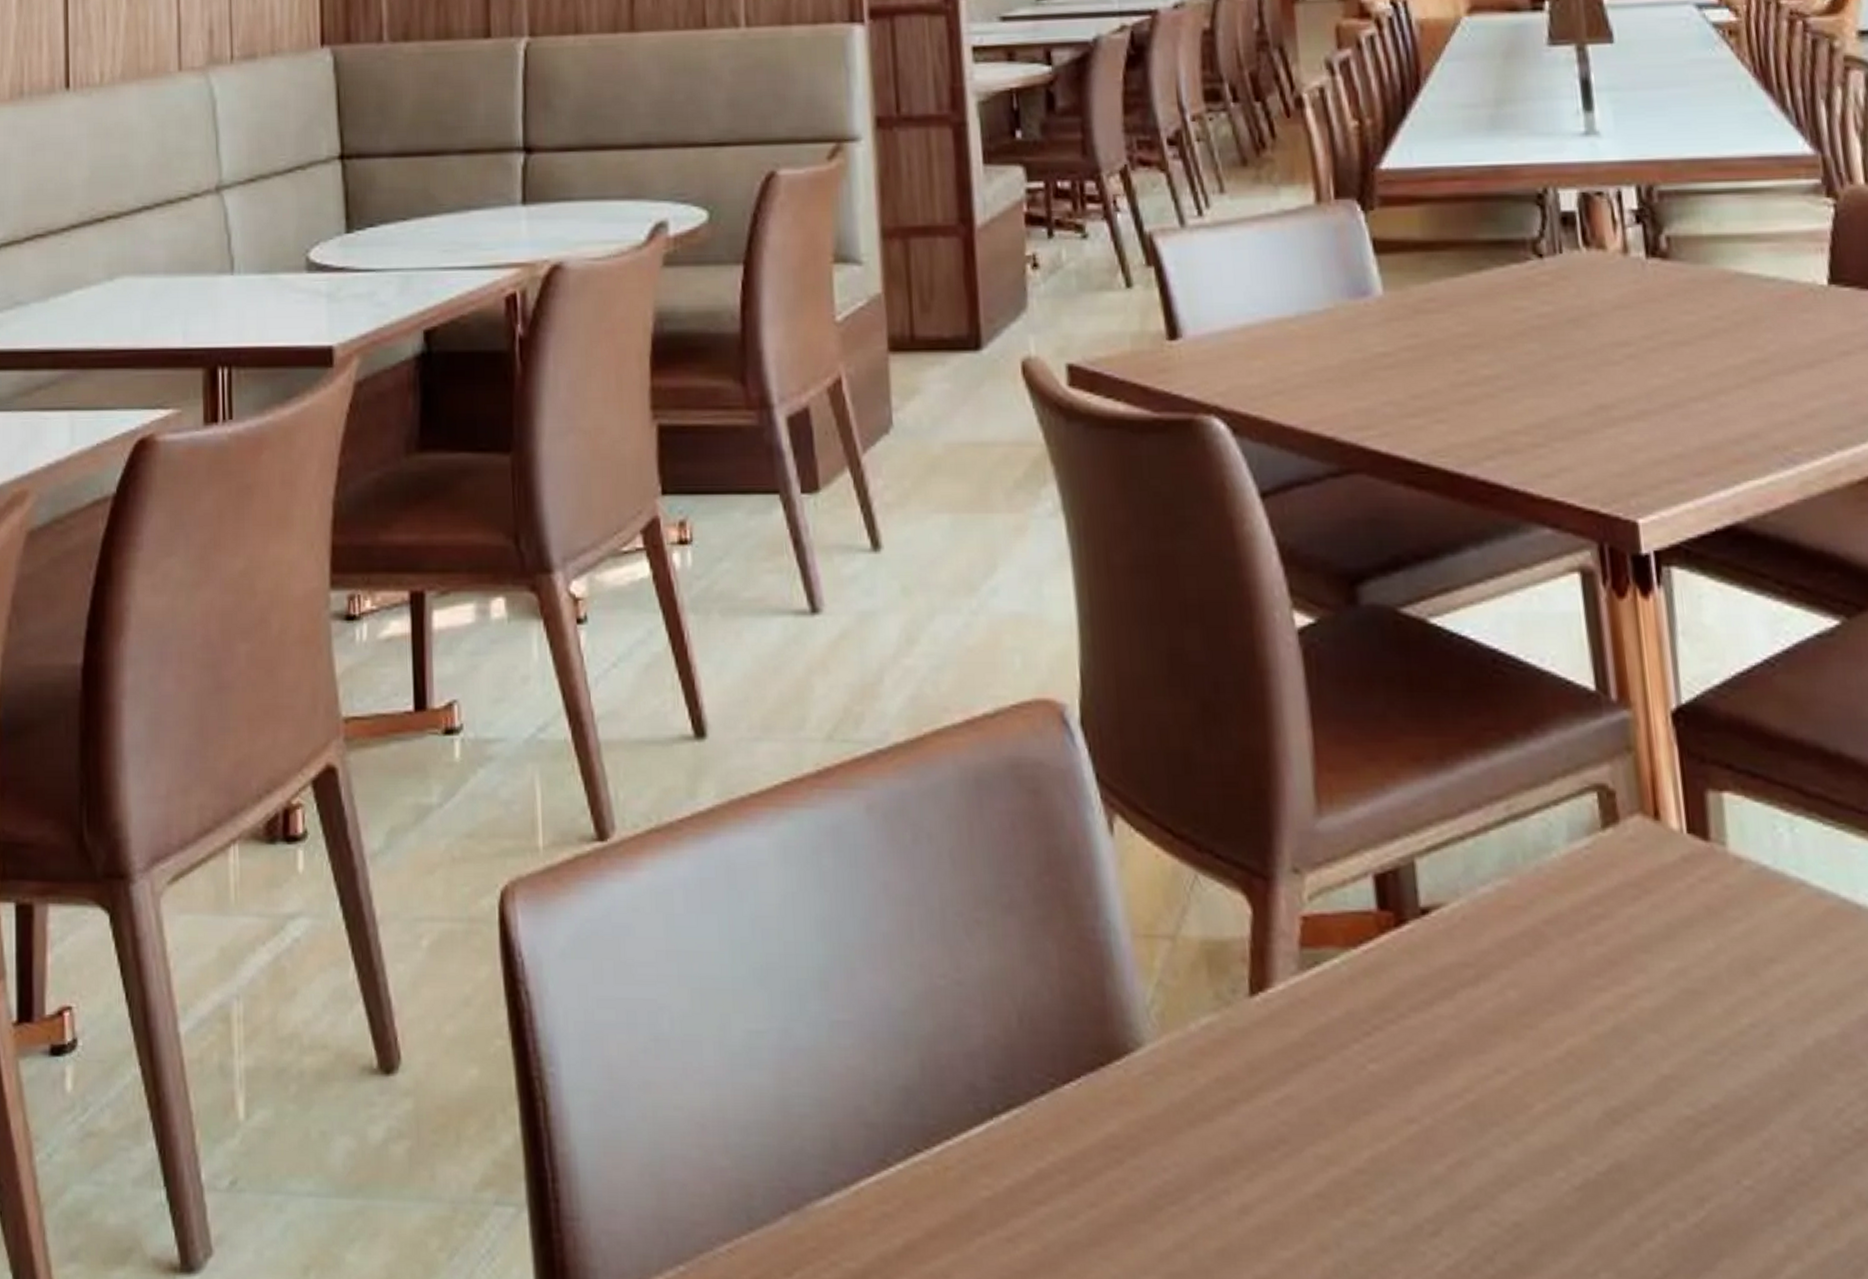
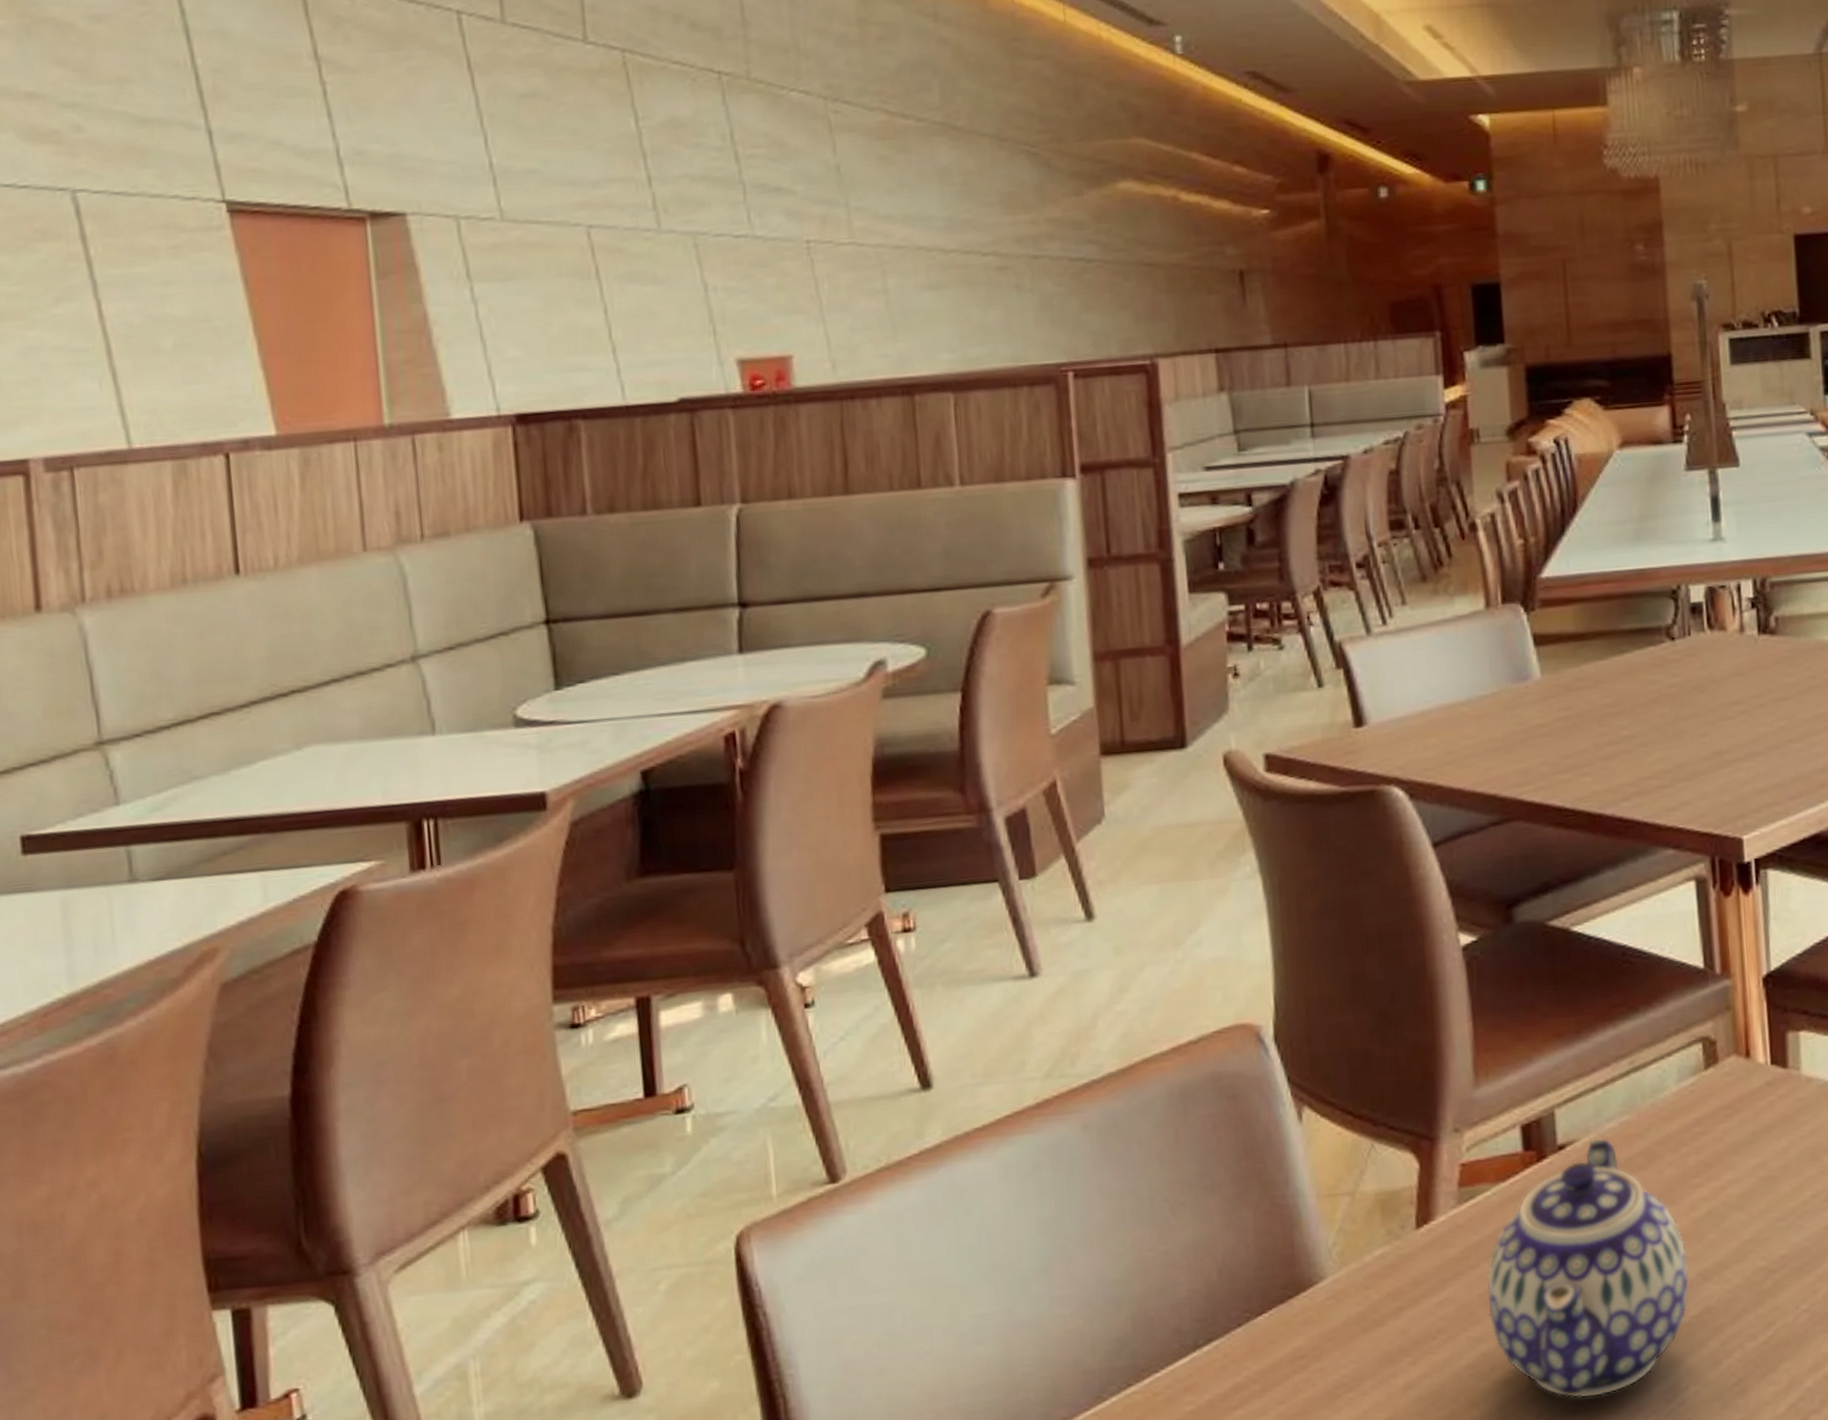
teapot: none [1336,904,1594,1267] -> present [1486,1137,1690,1399]

